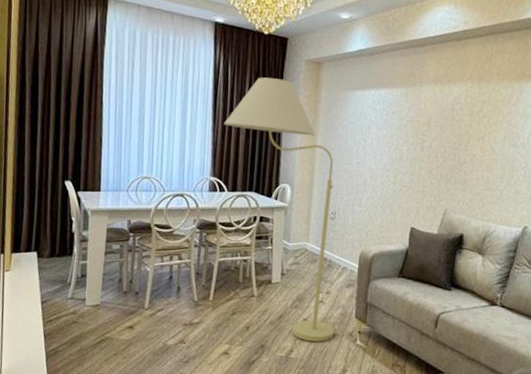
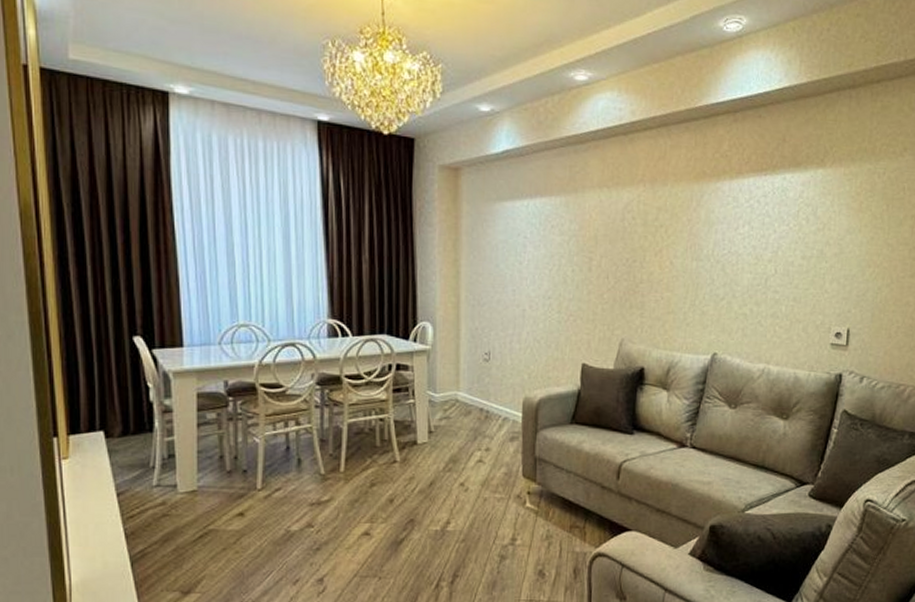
floor lamp: present [224,77,335,342] -> none [340,189,499,509]

